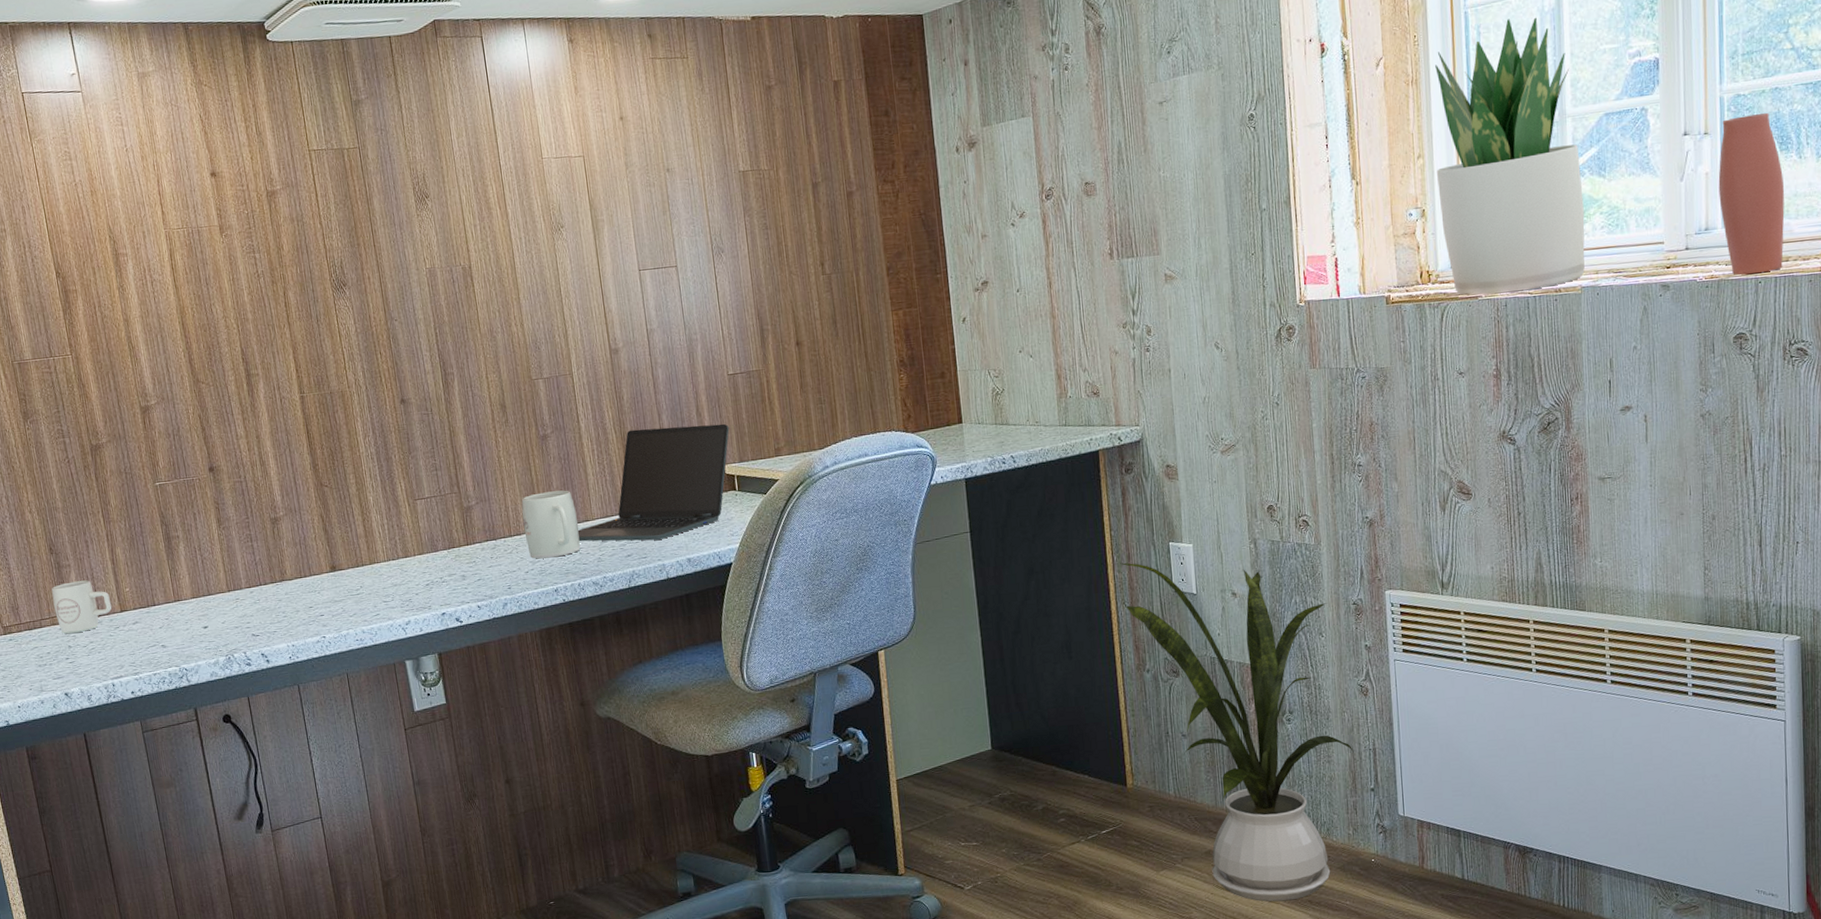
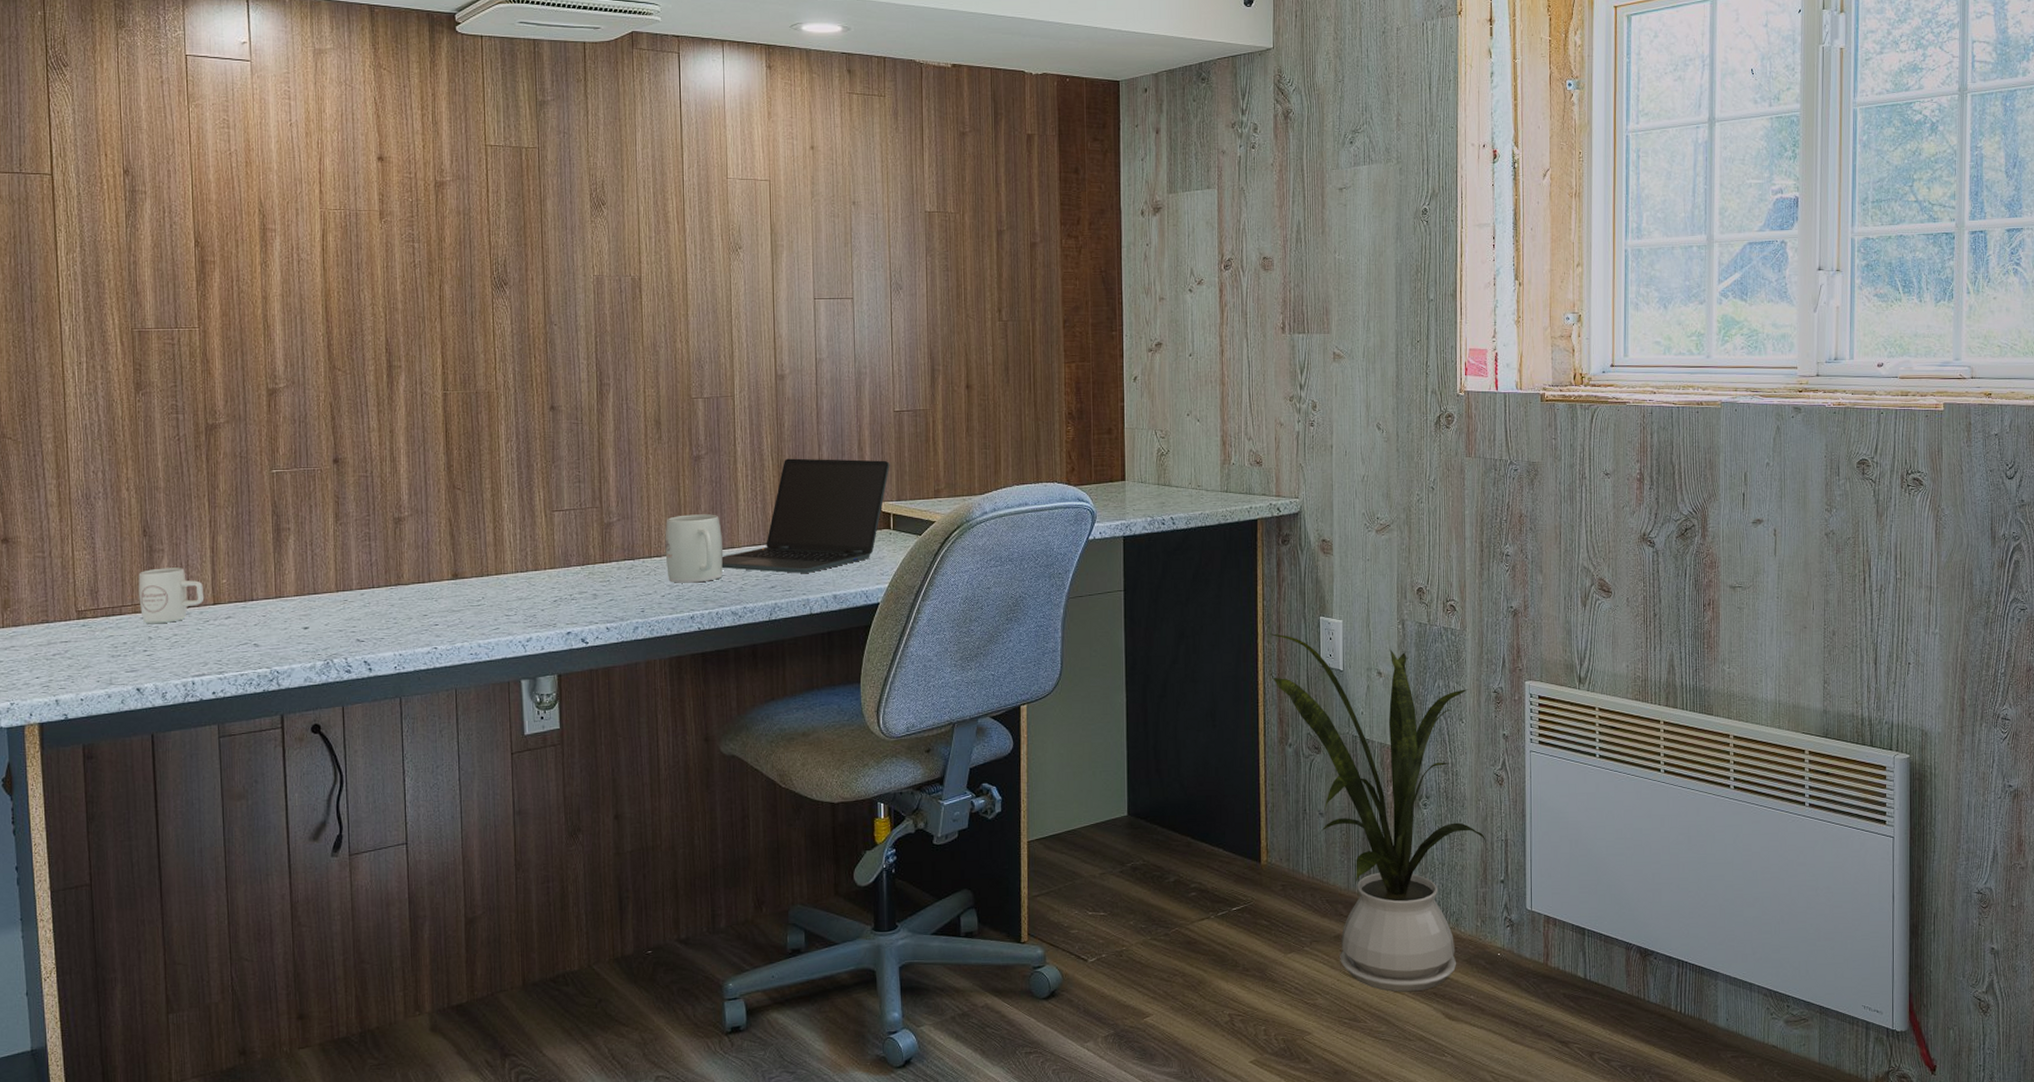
planter: present [1435,17,1585,296] -> none [1594,146,1727,402]
vase: present [1718,113,1785,275] -> none [1847,258,1905,405]

